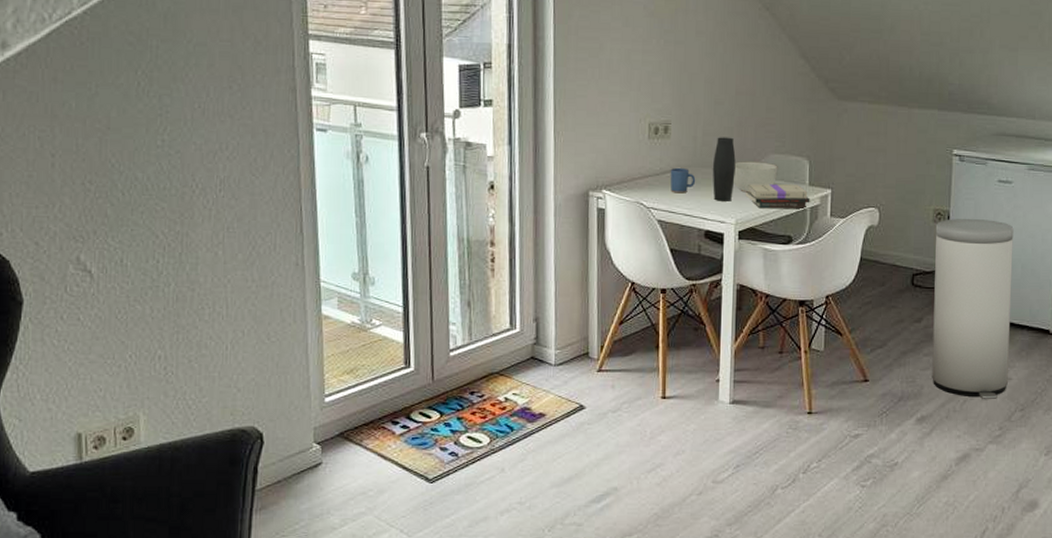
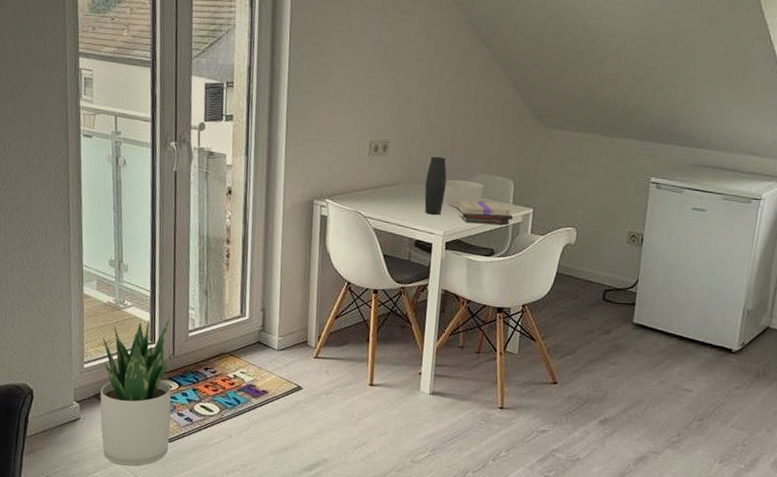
planter: none [346,337,433,515] -> present [100,319,174,466]
mug: present [670,167,696,194] -> none [386,182,410,206]
pedal bin: present [932,219,1014,400] -> none [616,241,704,409]

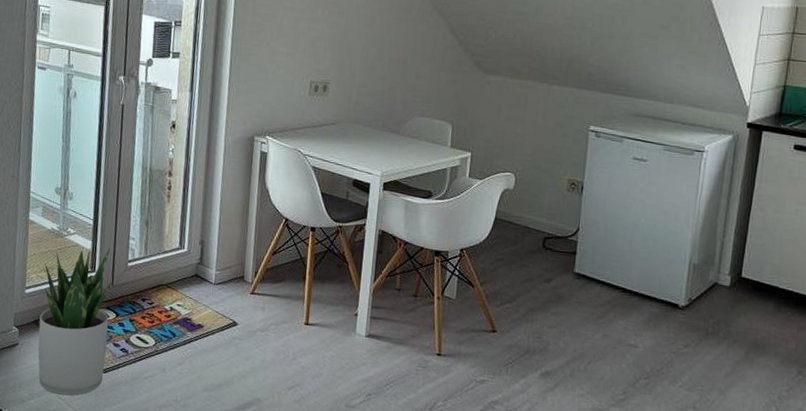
vase: present [424,156,447,215] -> none [363,98,385,156]
bowl: present [443,179,486,208] -> none [382,120,424,149]
books: present [453,200,513,225] -> none [391,141,451,168]

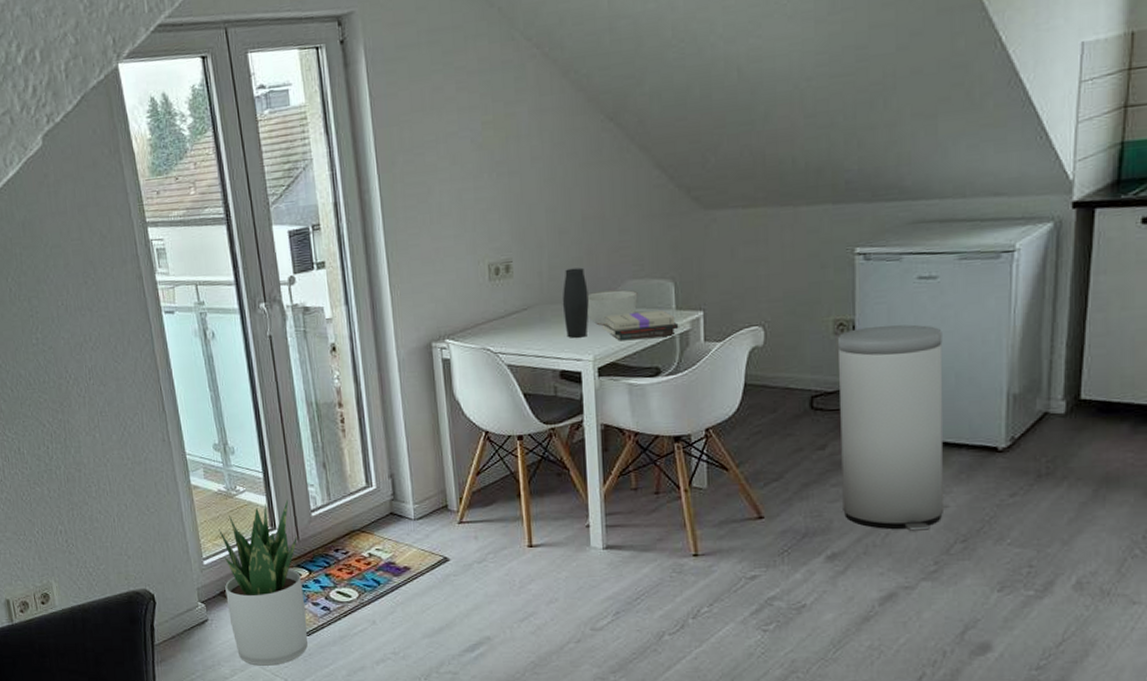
vase: none [363,98,385,156] -> present [562,267,589,338]
bowl: none [382,120,424,149] -> present [587,289,639,326]
books: none [391,141,451,168] -> present [602,310,679,341]
pedal bin: none [558,189,647,365] -> present [837,324,944,532]

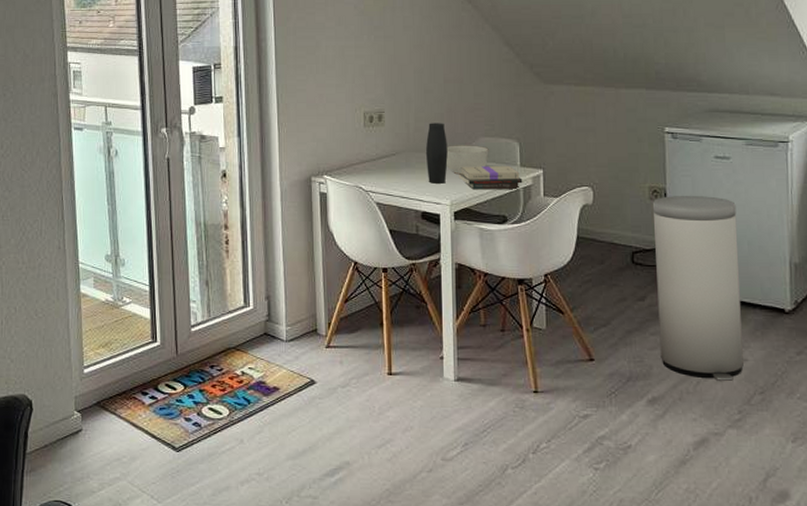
planter: present [219,500,308,666] -> none [102,314,178,481]

